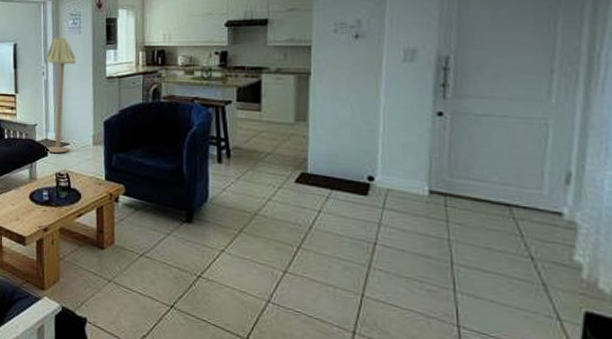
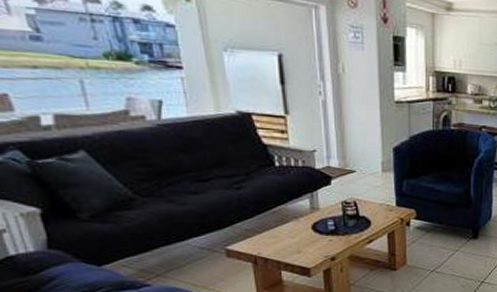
floor lamp: present [45,37,77,153] -> none [323,50,360,181]

